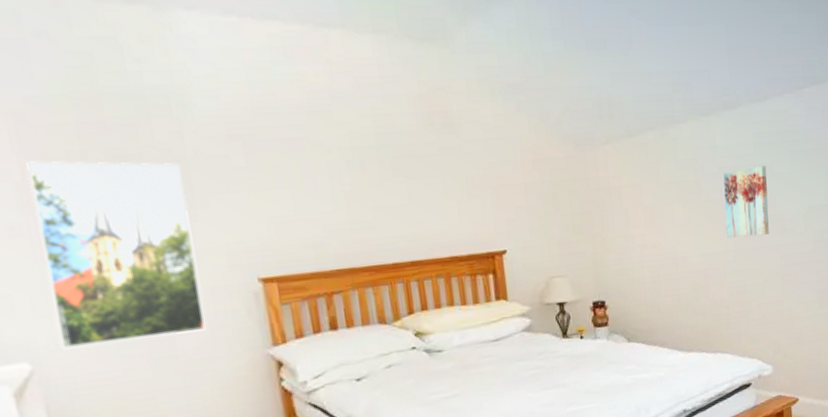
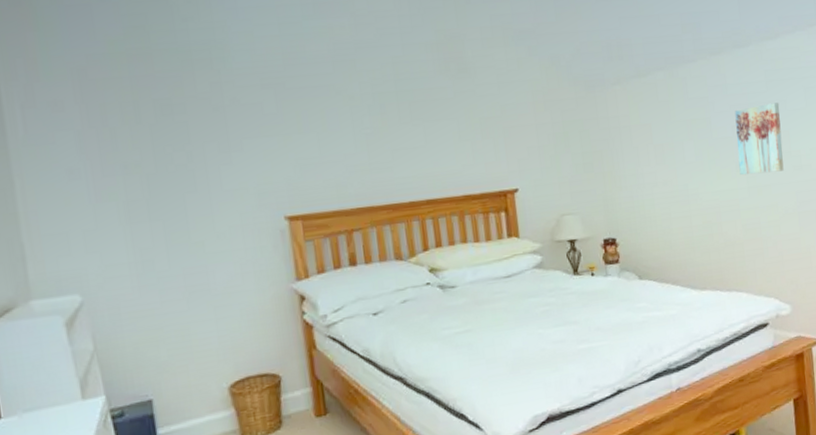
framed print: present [26,161,206,350] -> none [86,110,237,283]

